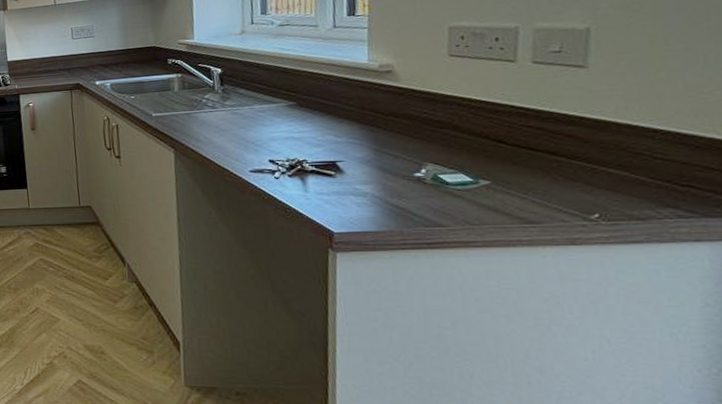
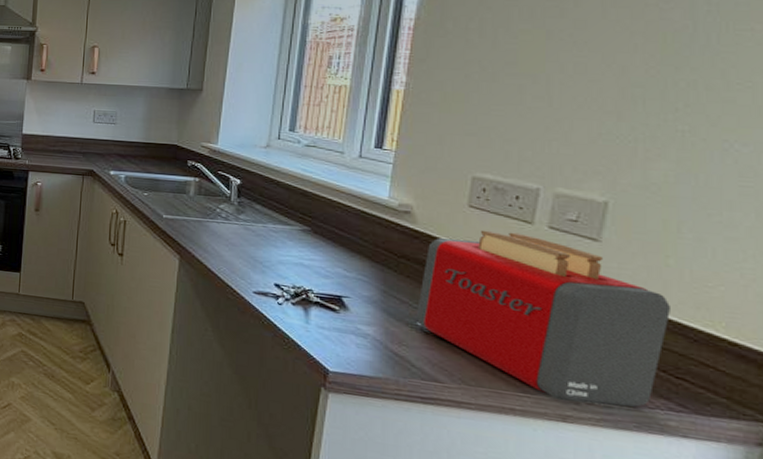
toaster: none [411,72,668,226] -> present [417,230,670,408]

